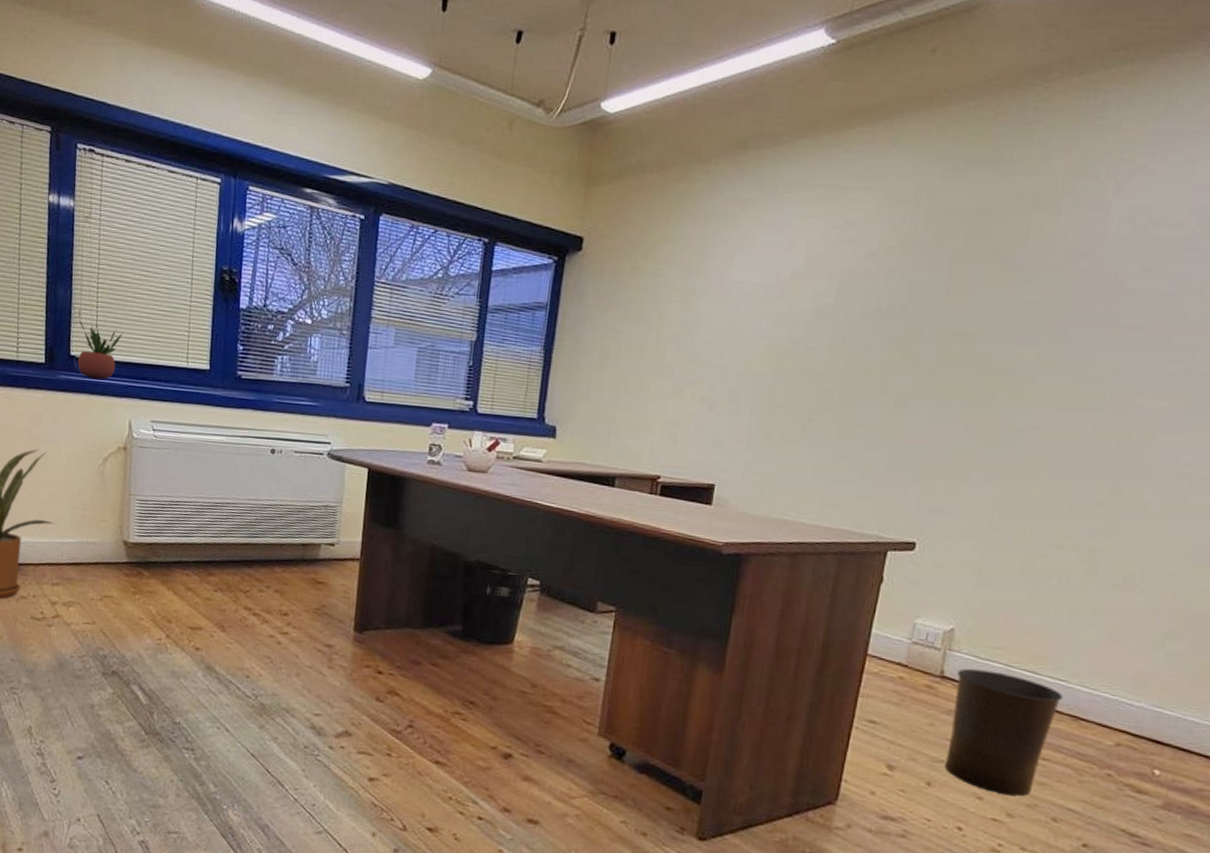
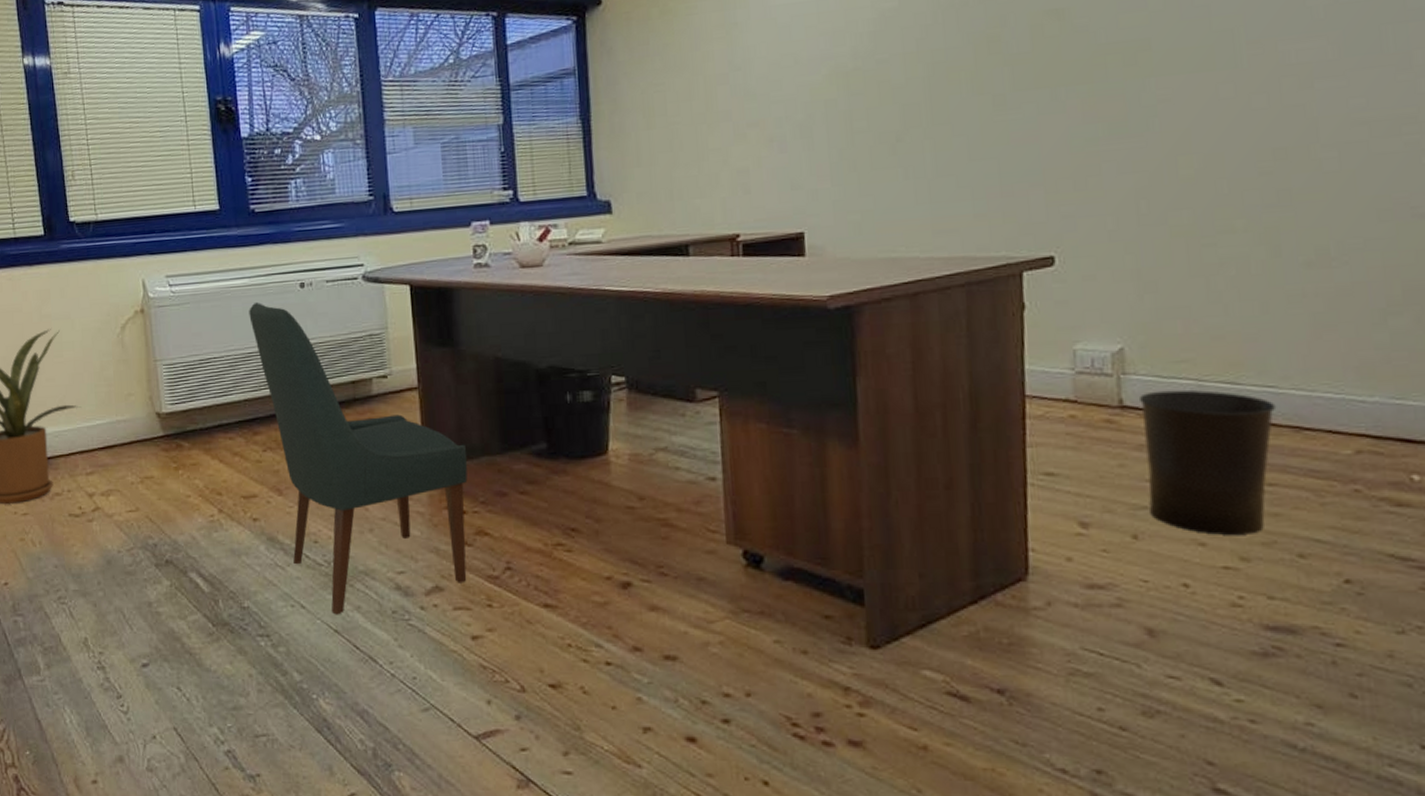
potted plant: present [77,319,123,380] -> none [72,181,121,243]
chair: none [221,458,393,742] -> present [249,301,468,615]

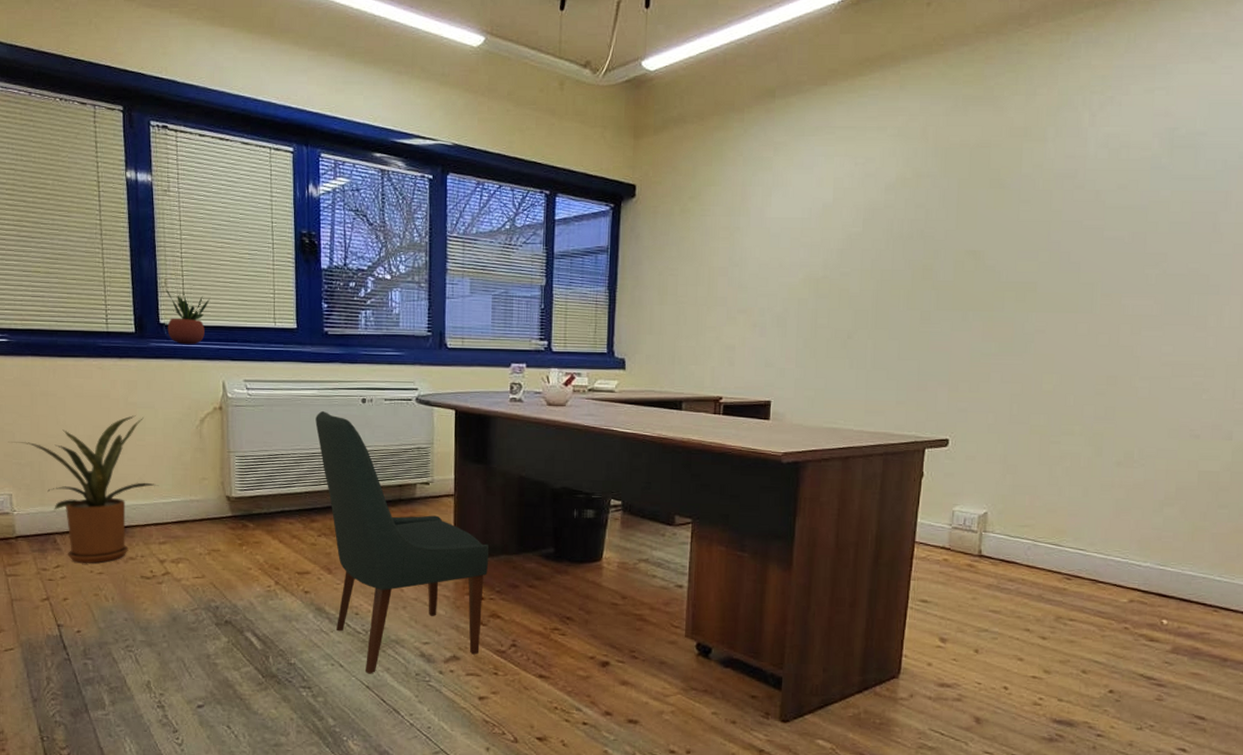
potted plant: none [72,181,121,243] -> present [164,288,210,345]
waste bin: present [1140,389,1277,535] -> none [989,546,1083,654]

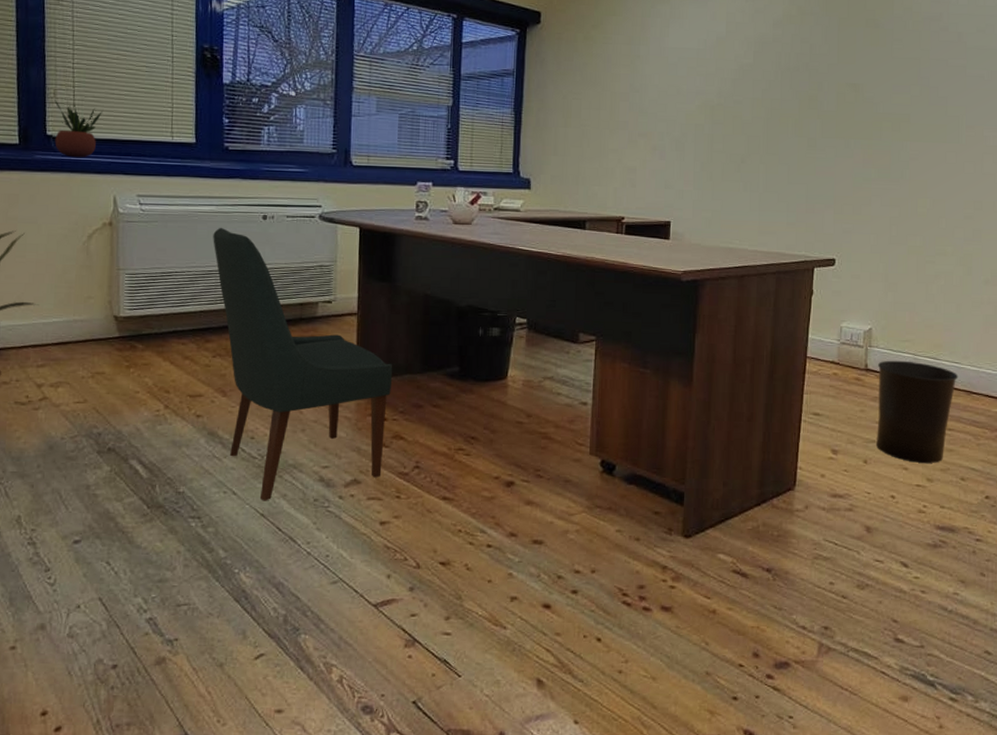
waste bin: none [989,546,1083,654] -> present [876,360,959,463]

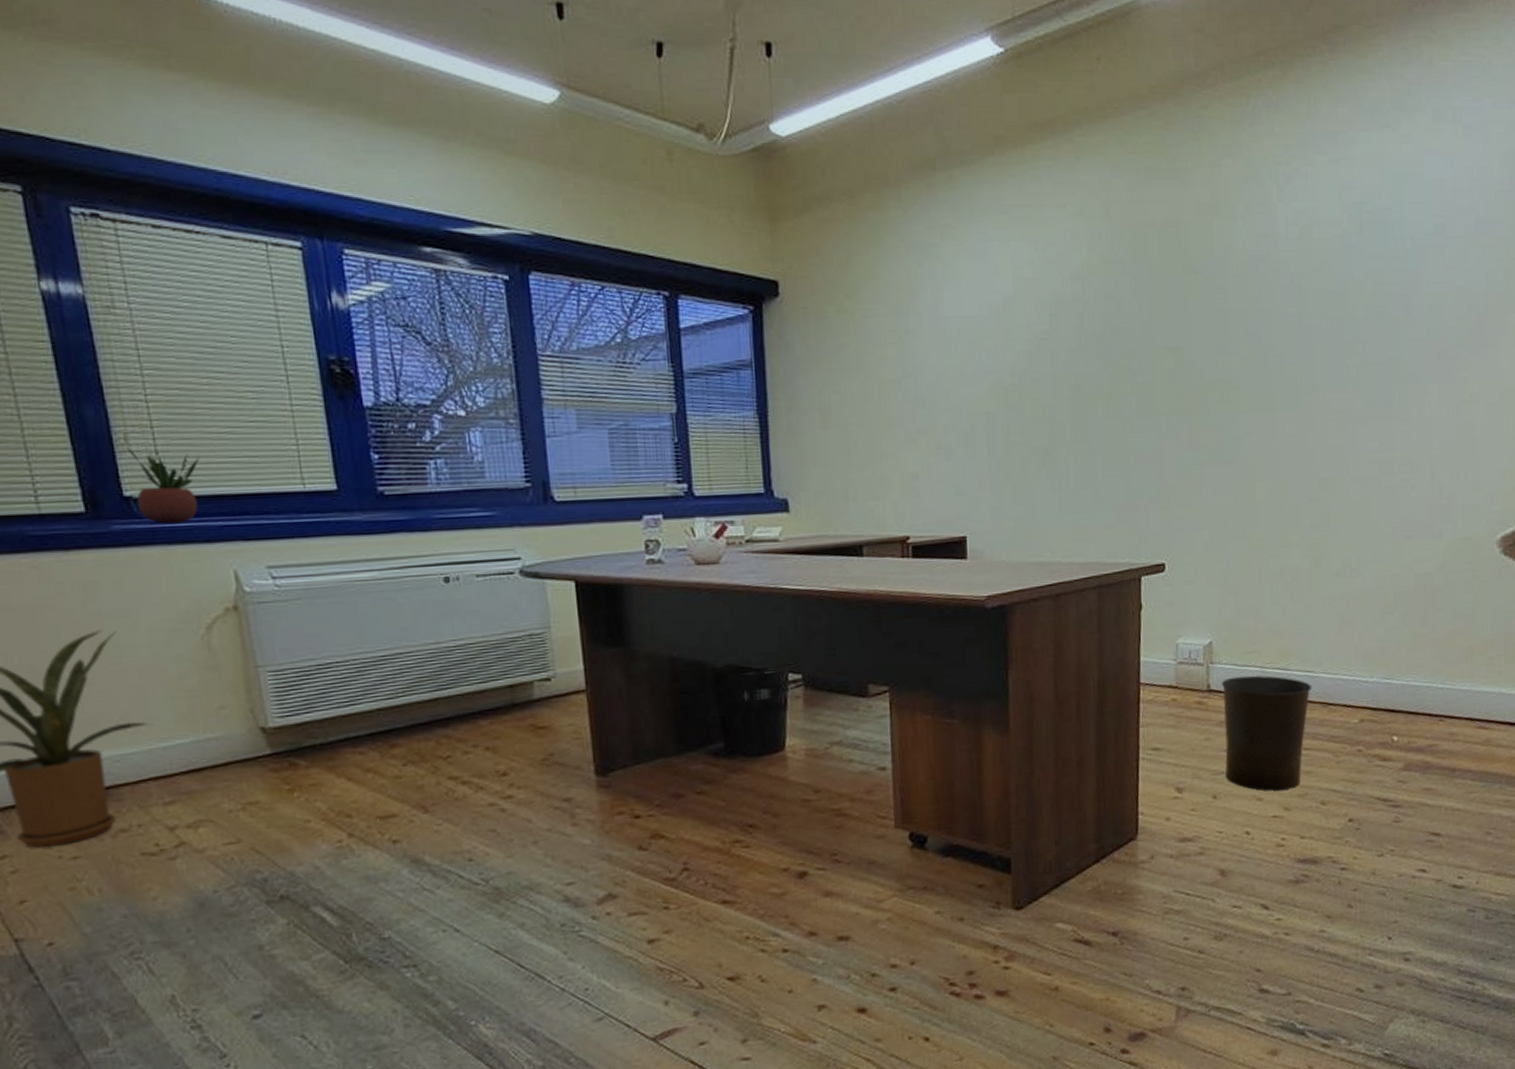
chair: present [213,227,393,501] -> none [380,597,642,935]

